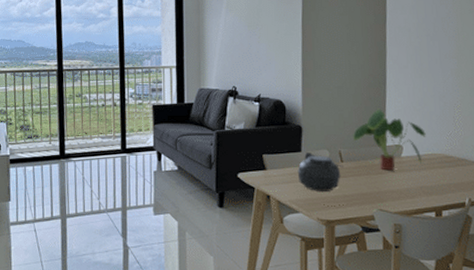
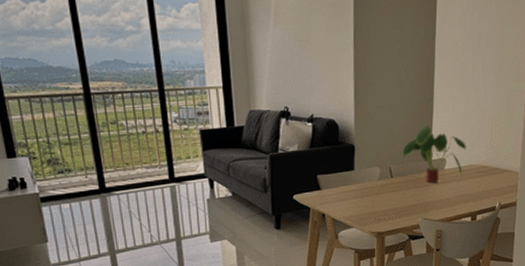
teapot: present [297,152,343,192] -> none [350,170,393,207]

